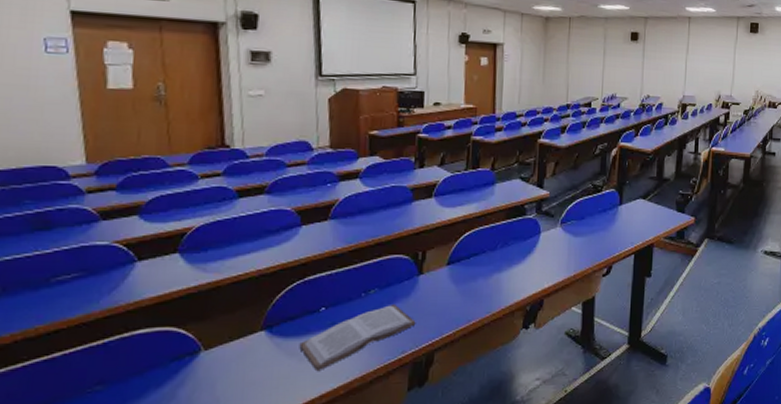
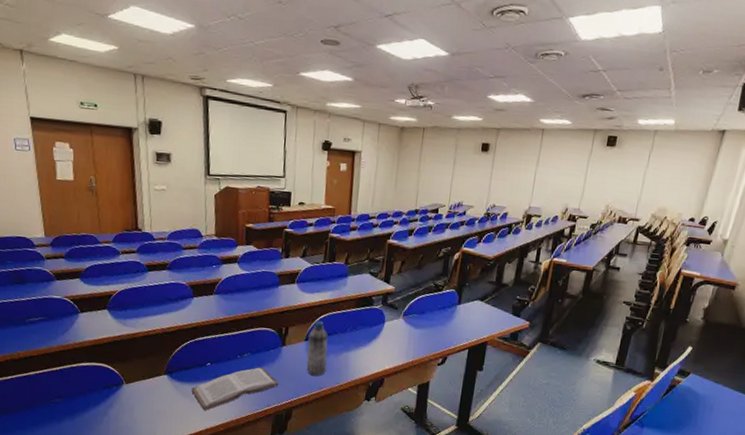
water bottle: none [450,239,475,307] -> present [306,320,328,376]

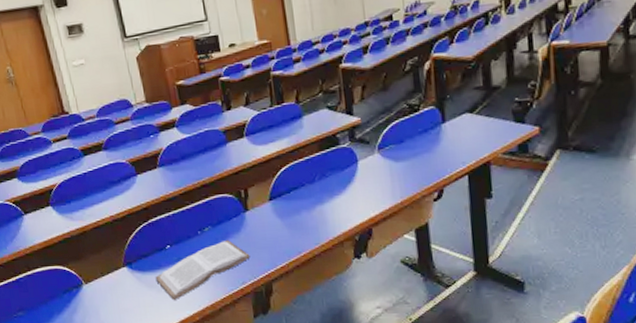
water bottle: present [306,320,328,376] -> none [271,174,301,240]

